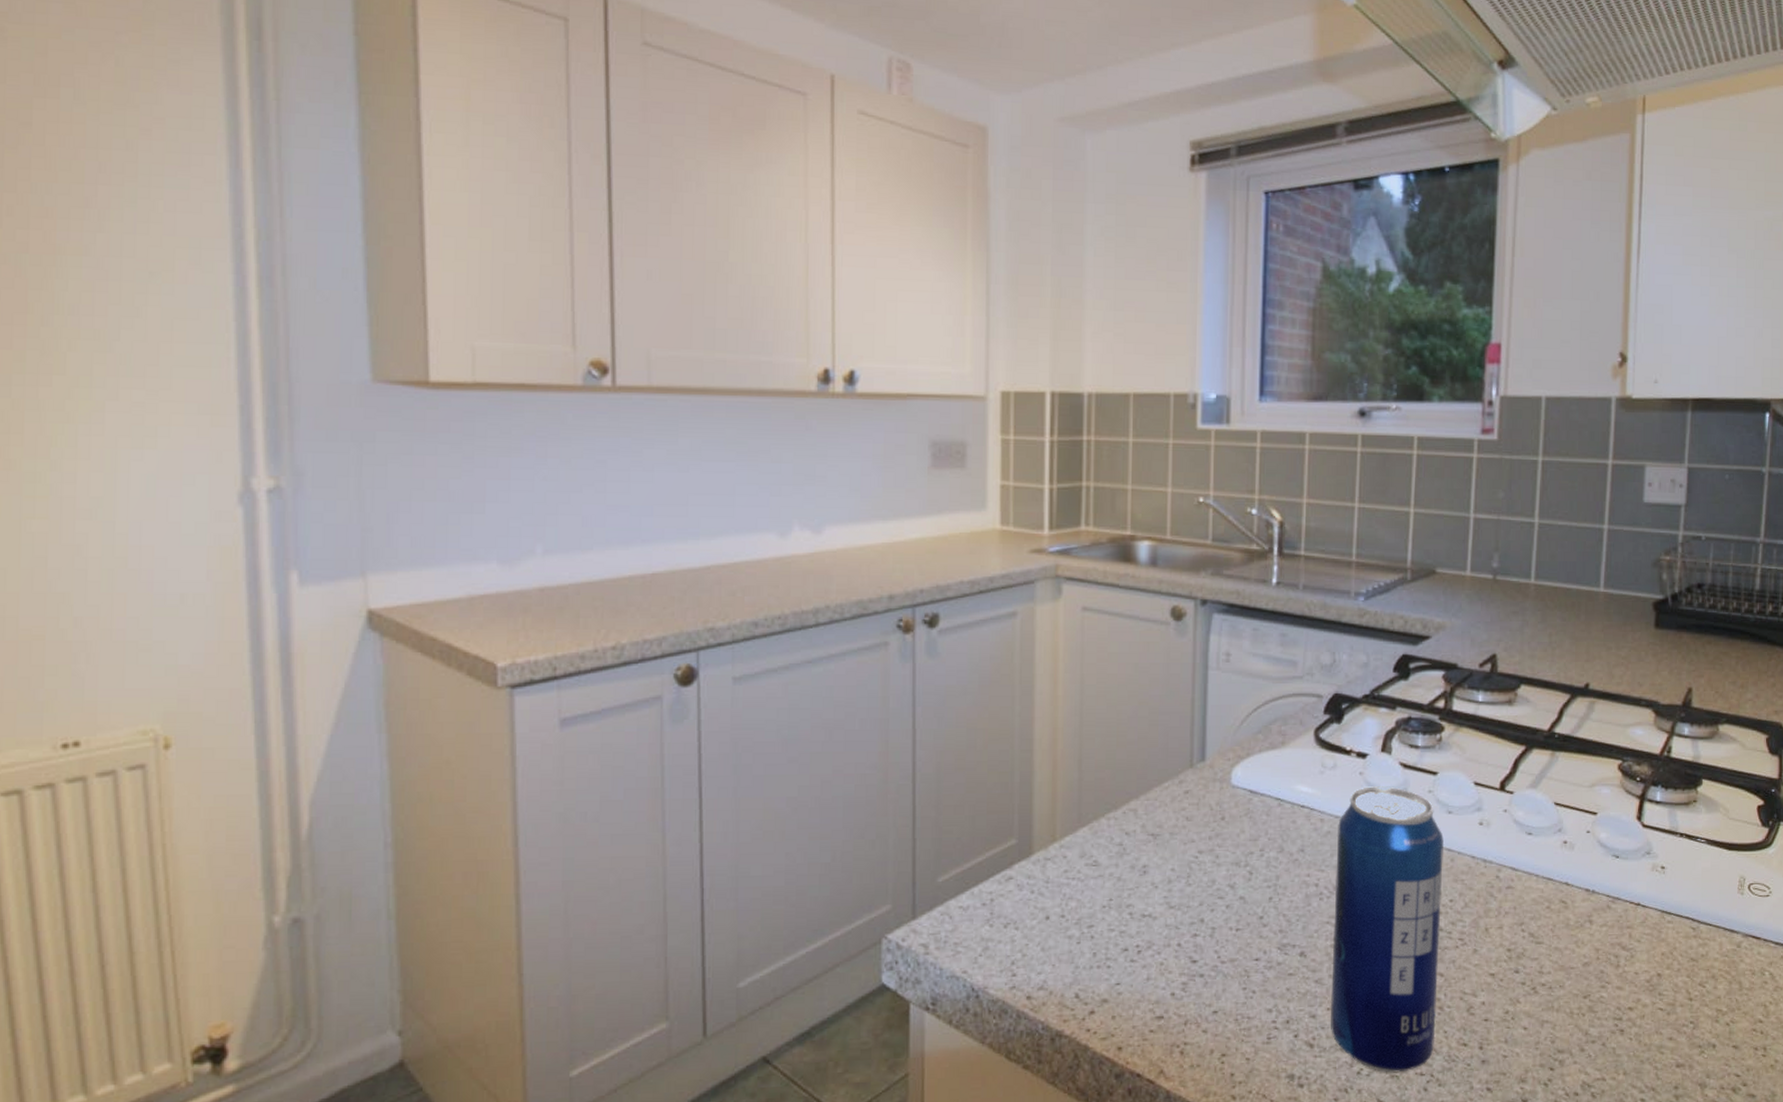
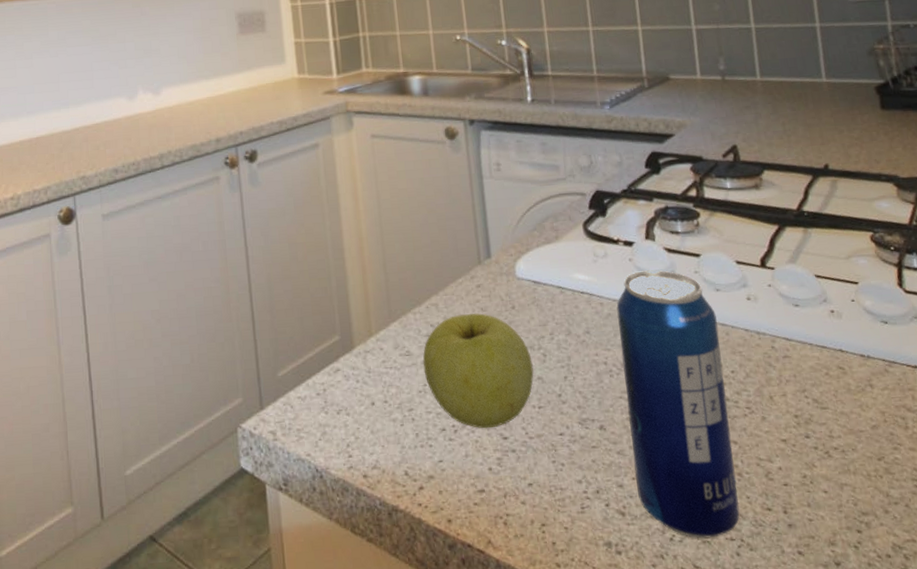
apple: none [1111,823,1236,951] -> present [423,313,534,429]

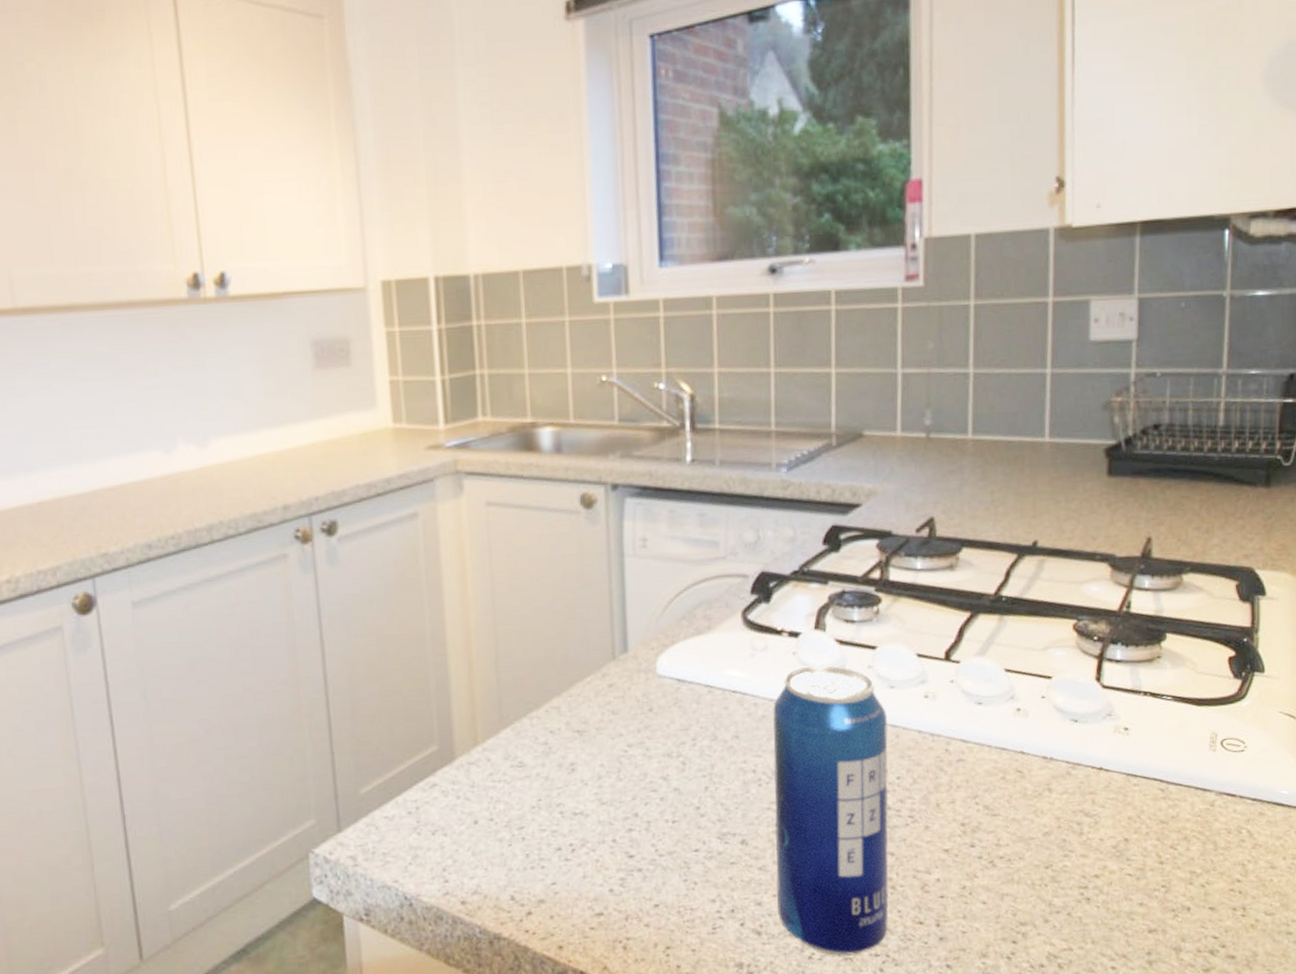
apple: present [423,313,534,429] -> none [538,717,670,847]

